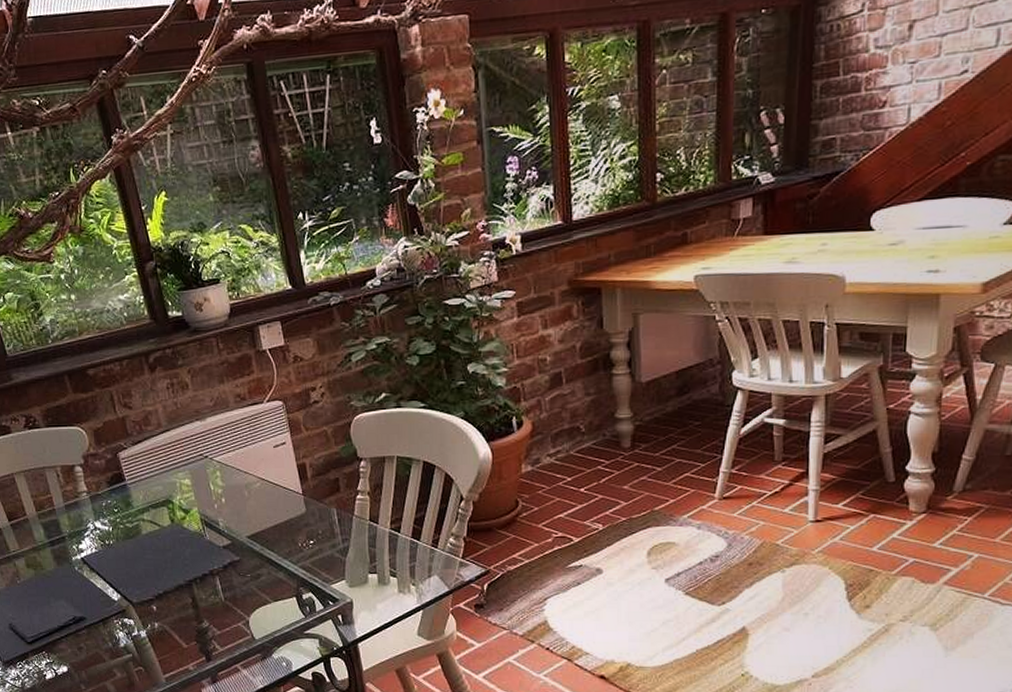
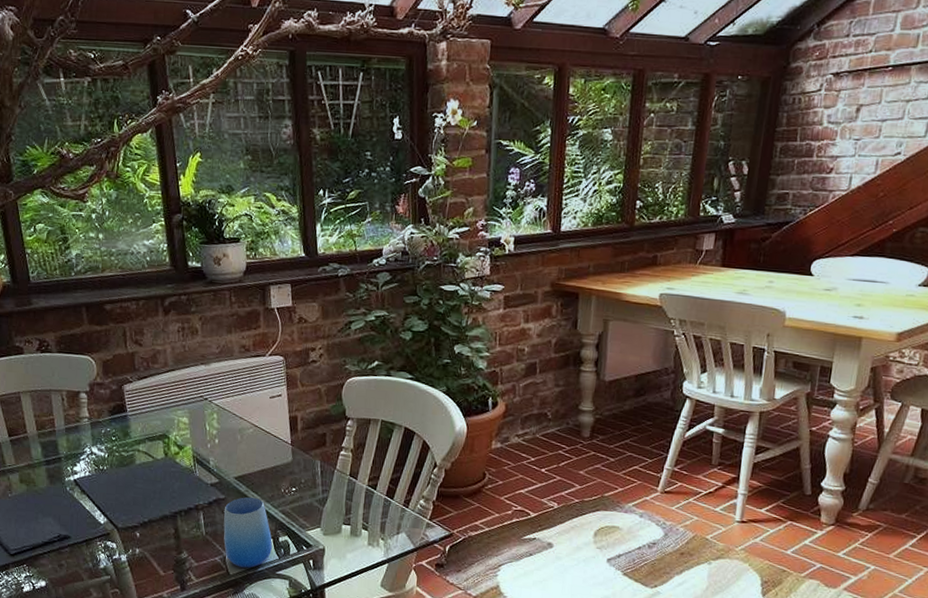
cup: none [240,555,297,631] -> present [223,496,273,568]

